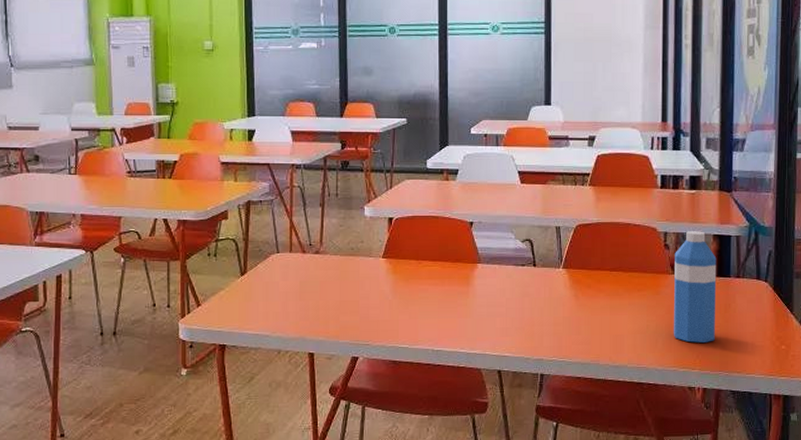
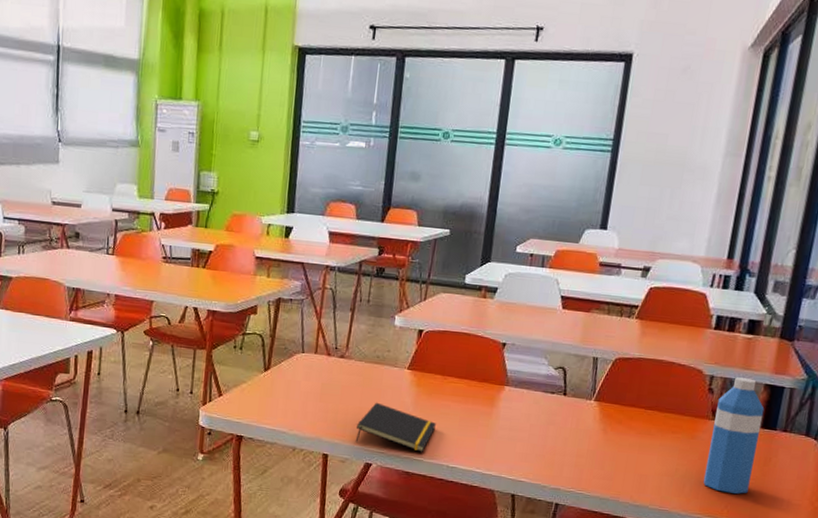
notepad: none [339,294,417,339] -> present [355,402,437,452]

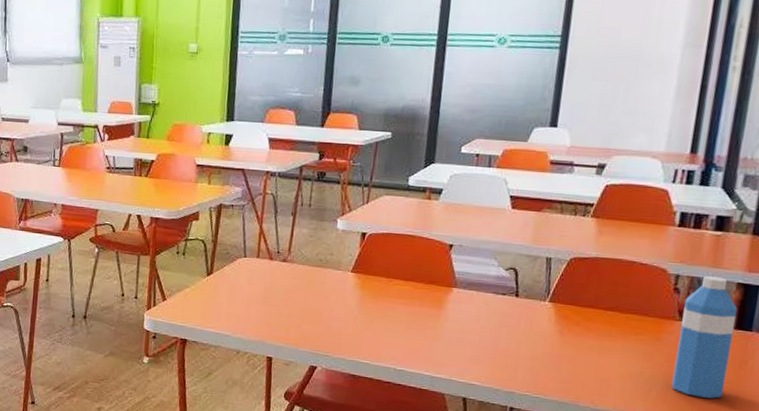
notepad: present [355,402,437,452] -> none [299,305,383,355]

